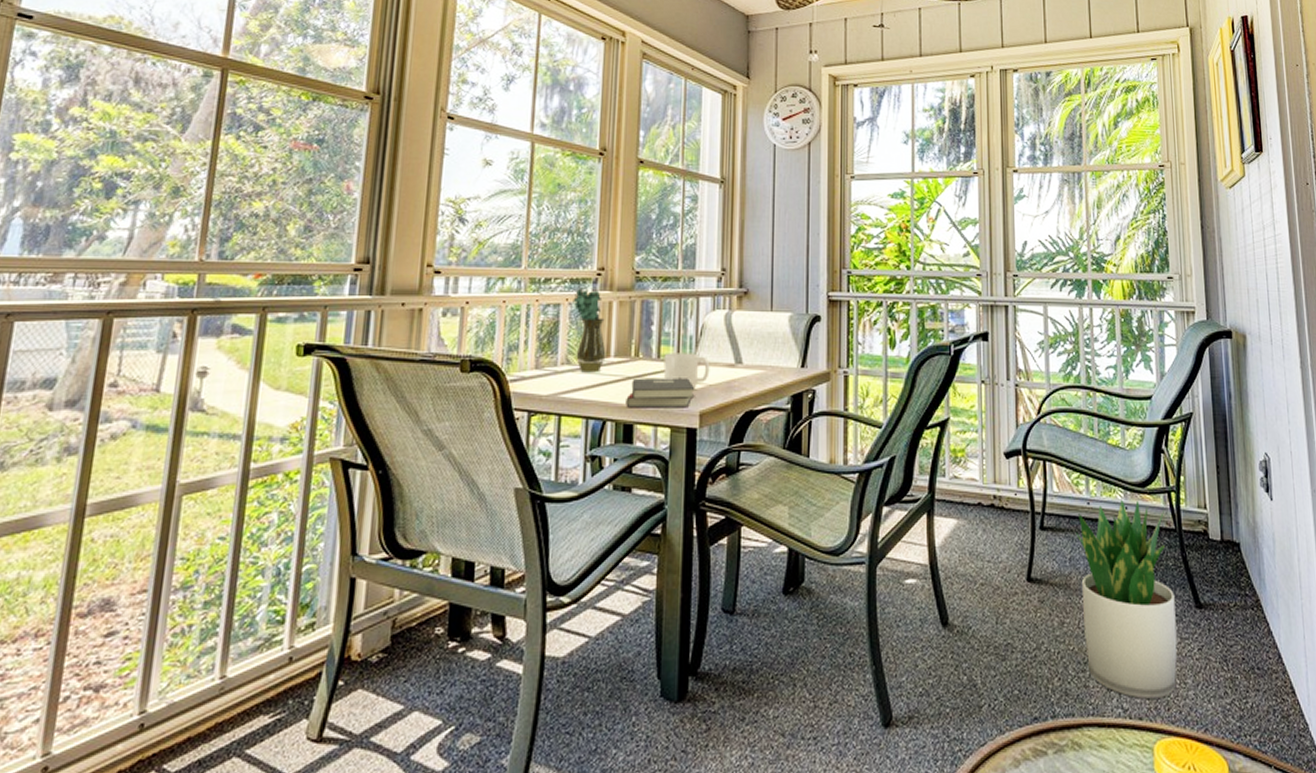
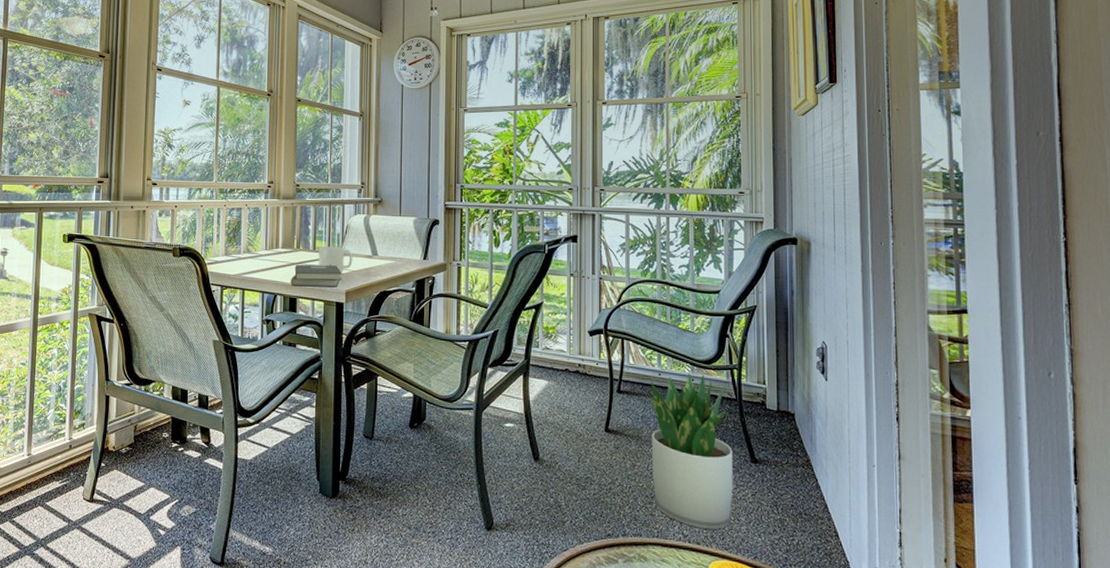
vase: present [573,285,606,373] -> none [250,194,276,259]

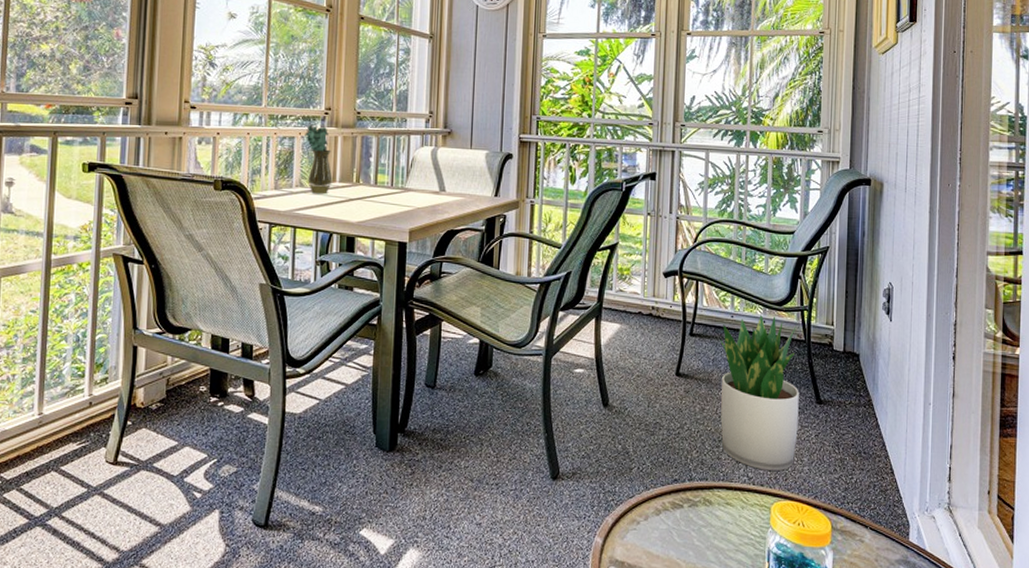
vase: none [250,194,276,259] -> present [305,121,333,194]
hardback book: present [291,264,342,288] -> none [348,200,406,226]
mug: present [318,246,353,274] -> none [379,180,419,211]

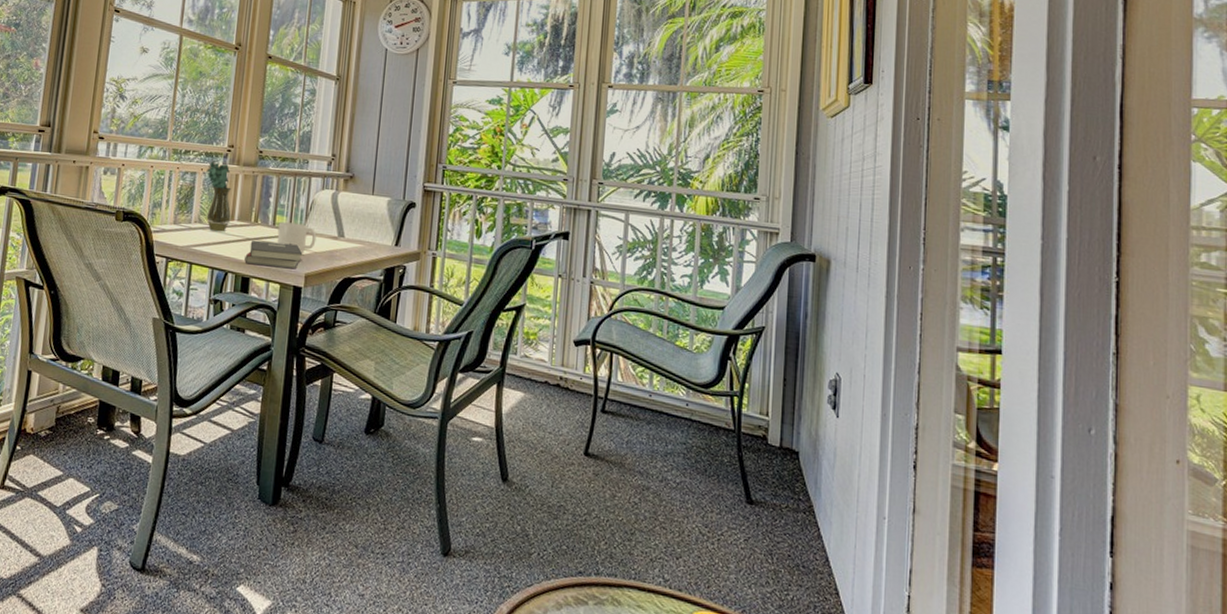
hardback book: none [348,200,406,226] -> present [244,239,303,270]
mug: none [379,180,419,211] -> present [277,221,317,254]
planter: present [720,314,799,471] -> none [634,396,726,576]

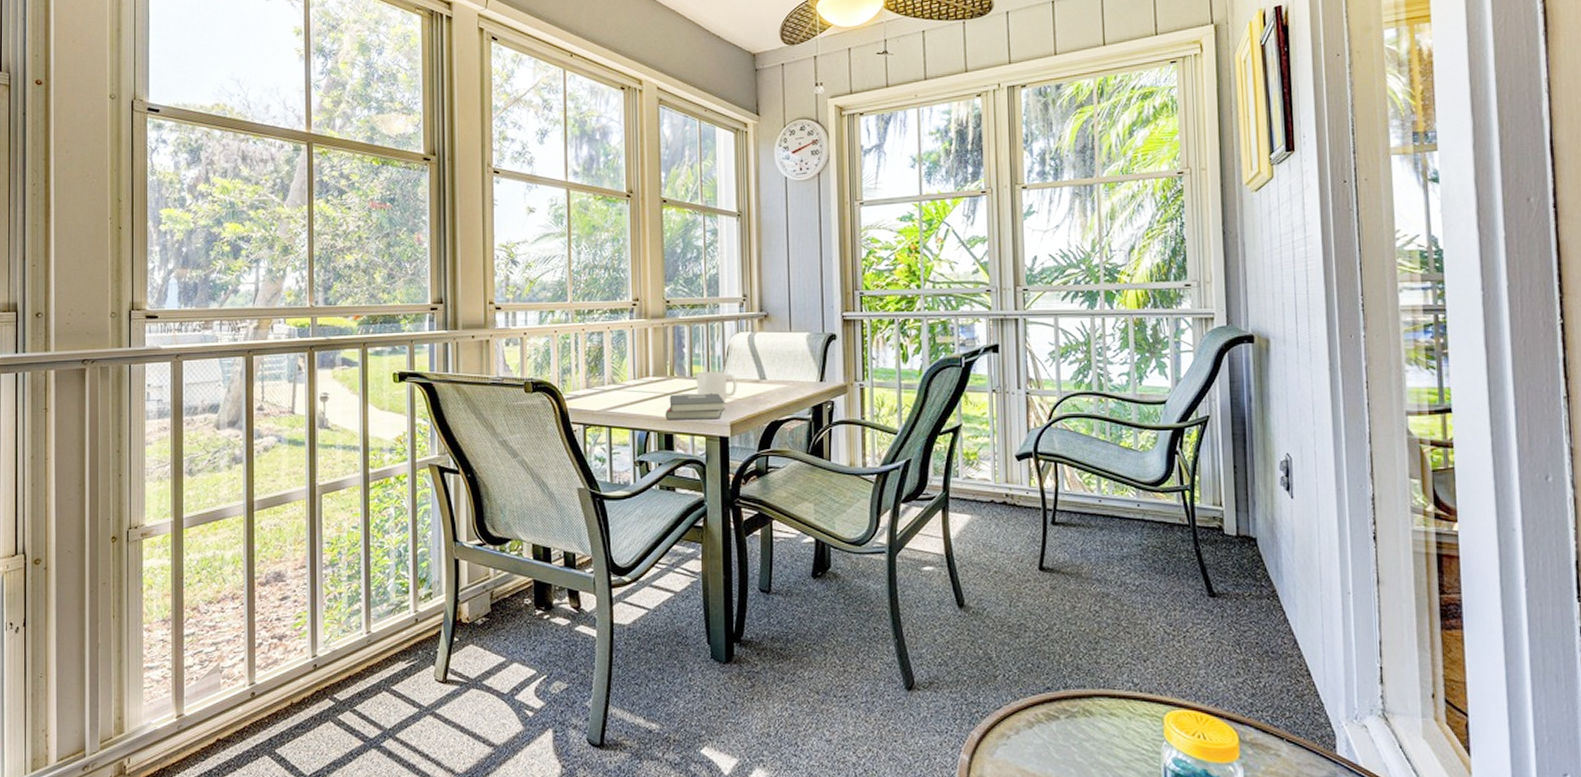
vase: present [206,158,232,232] -> none [613,314,646,391]

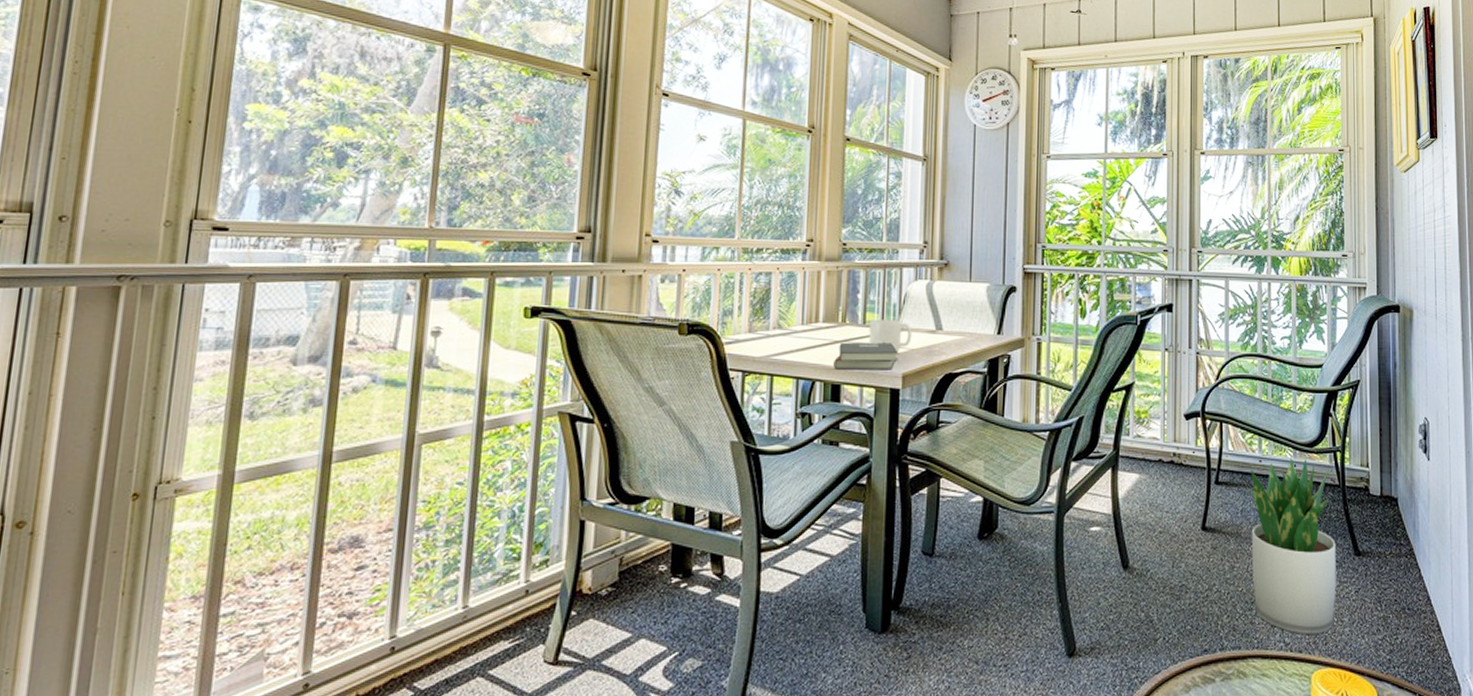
planter: none [1088,497,1189,675] -> present [1248,457,1336,634]

